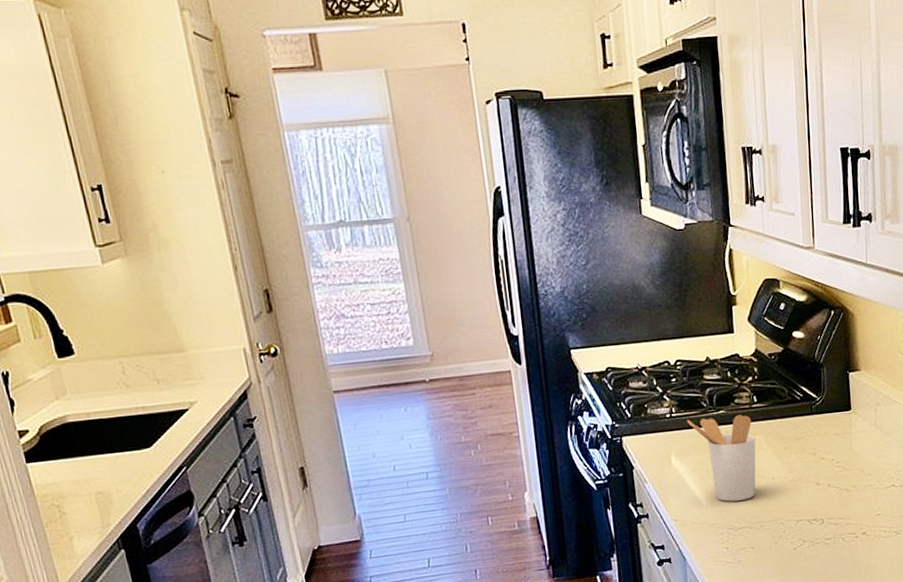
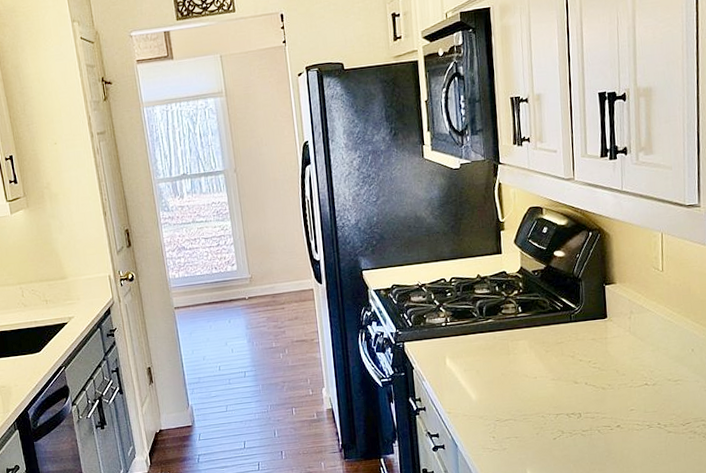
utensil holder: present [686,415,756,502] -> none [459,323,520,398]

